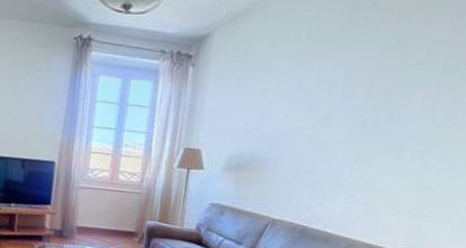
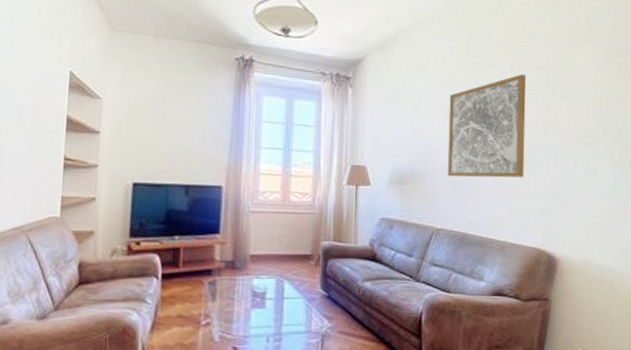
wall art: none [293,49,418,172] -> present [447,74,527,178]

